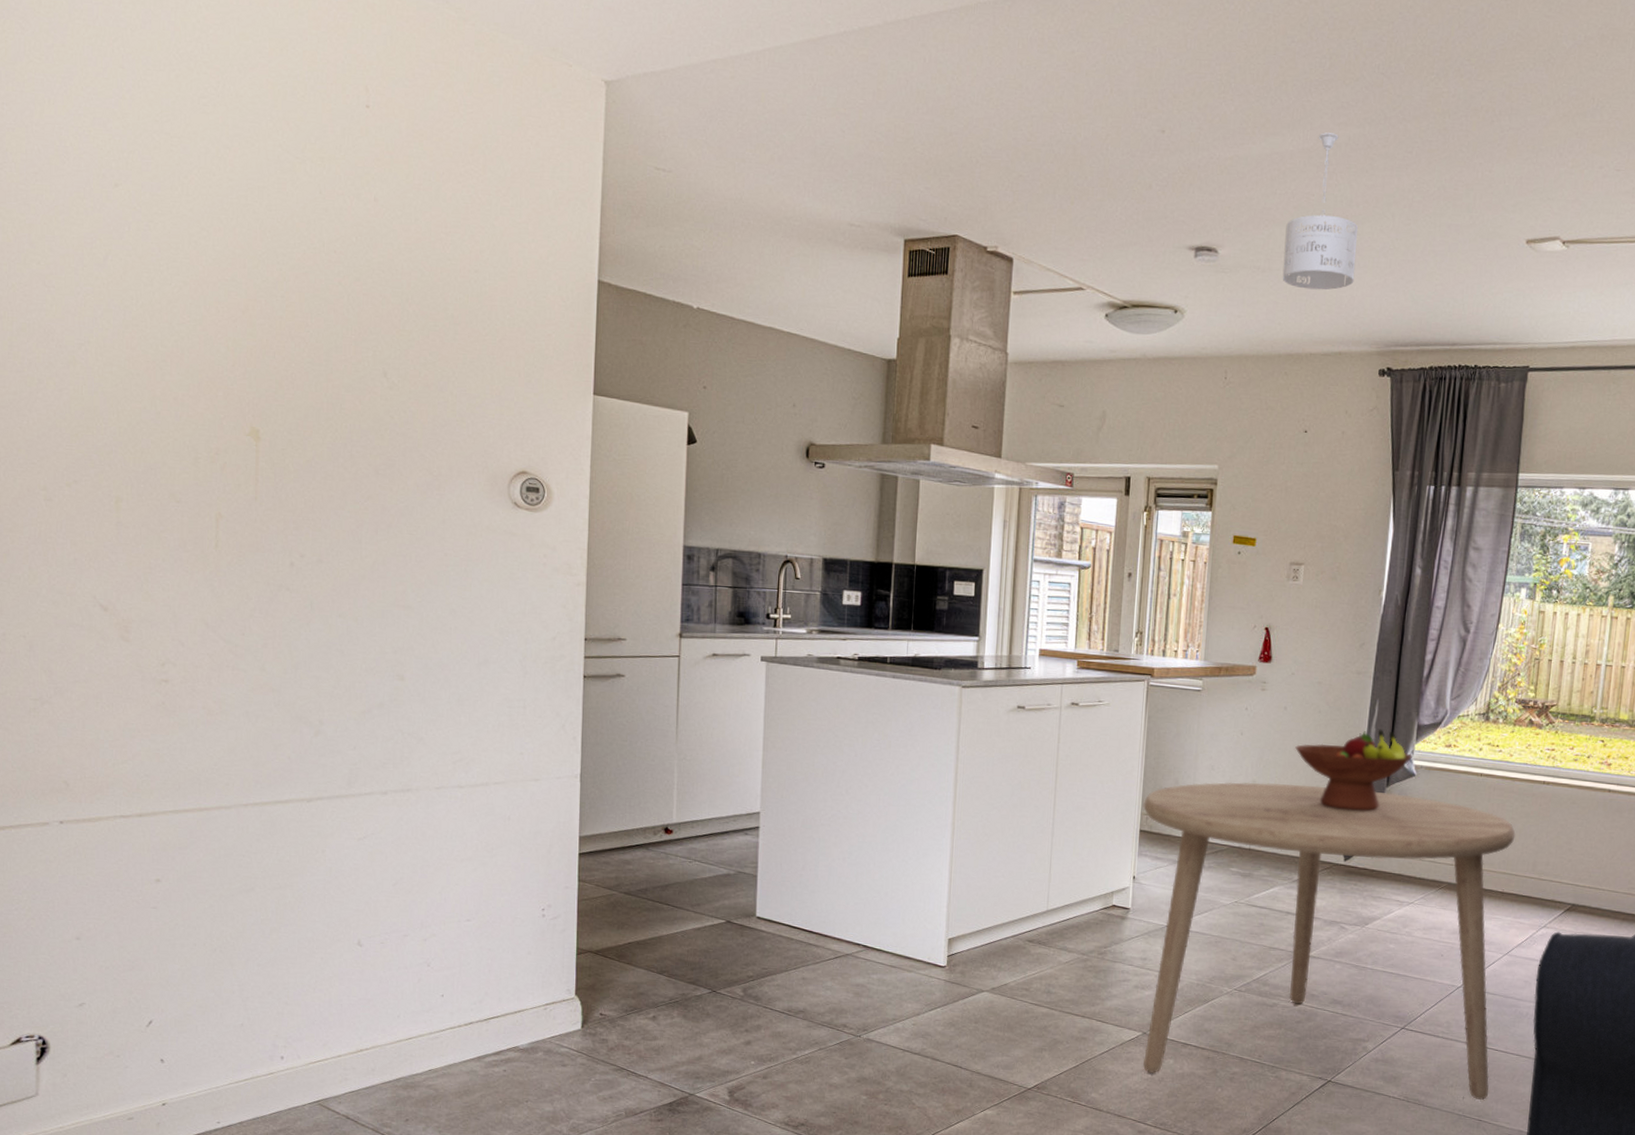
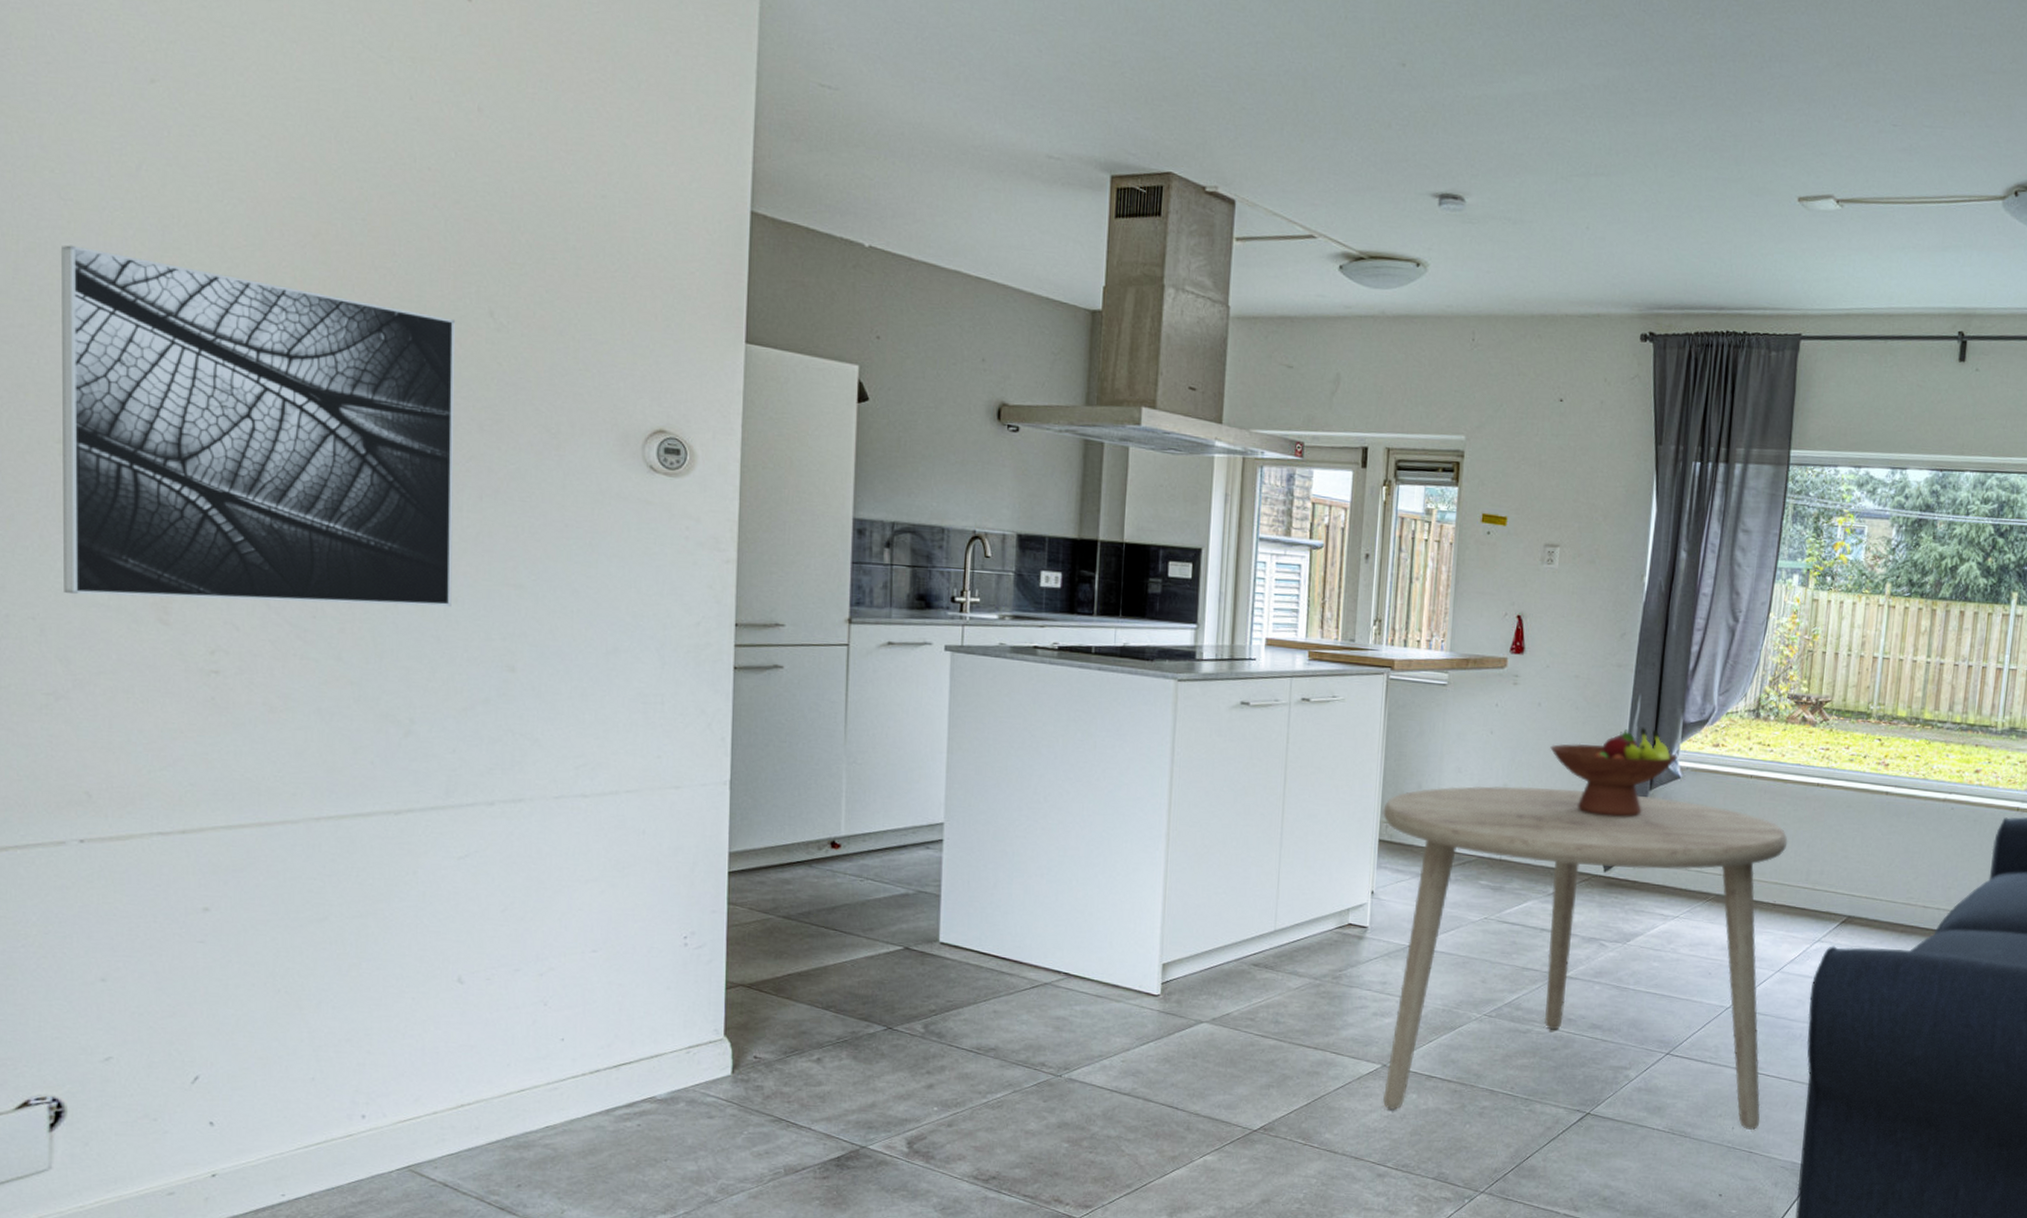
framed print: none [46,324,356,625] -> present [61,245,456,607]
pendant lamp: present [1282,132,1359,290] -> none [1535,73,1618,246]

